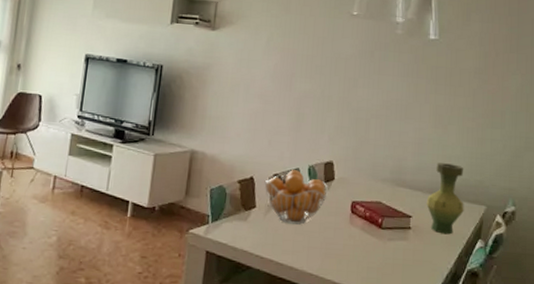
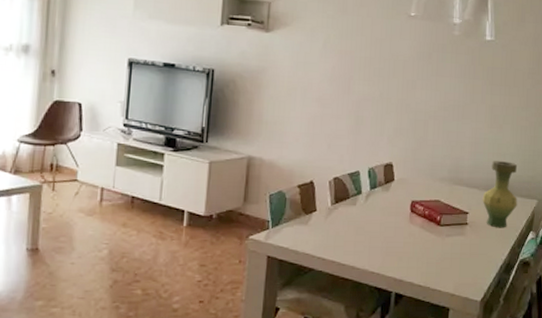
fruit basket: present [264,170,329,225] -> none [324,172,389,226]

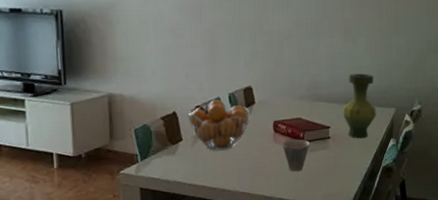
fruit basket: none [324,172,389,226] -> present [187,99,251,151]
cup: none [417,221,446,256] -> present [282,139,310,172]

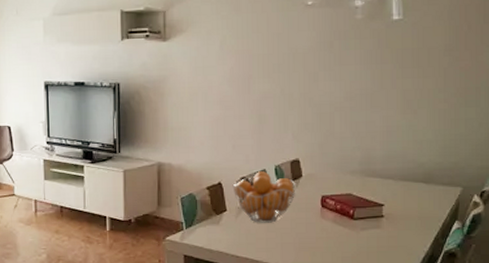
cup: present [282,139,310,172] -> none [329,215,360,250]
vase: present [342,73,376,139] -> none [398,148,439,219]

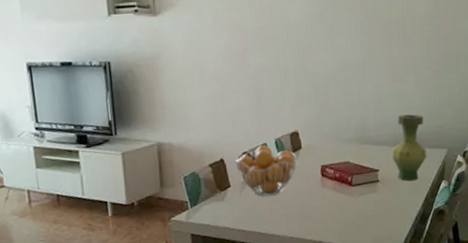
vase: none [398,148,439,219] -> present [391,114,427,182]

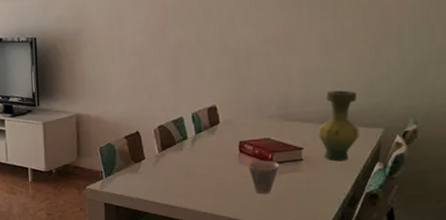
fruit basket: present [235,145,298,196] -> none [150,119,215,170]
cup: none [330,183,358,216] -> present [248,160,279,194]

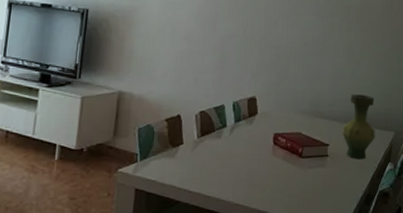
cup: present [248,160,279,194] -> none [280,153,308,188]

